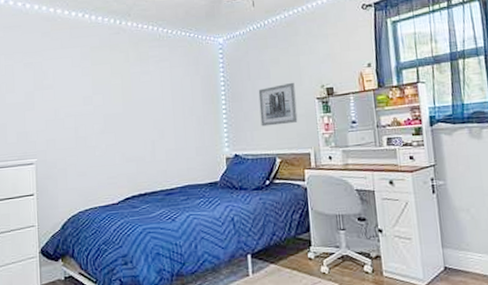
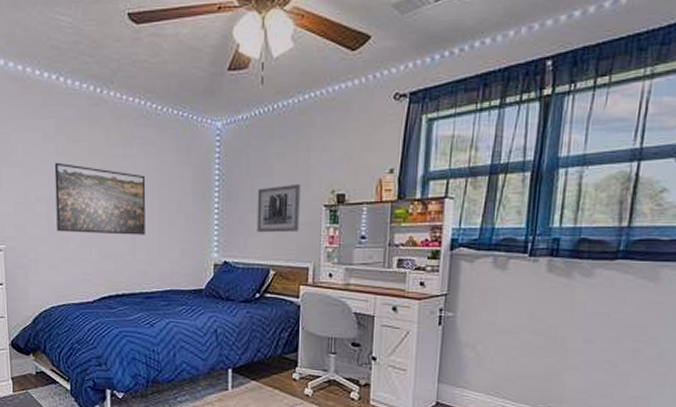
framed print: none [81,83,163,142] -> present [54,162,146,235]

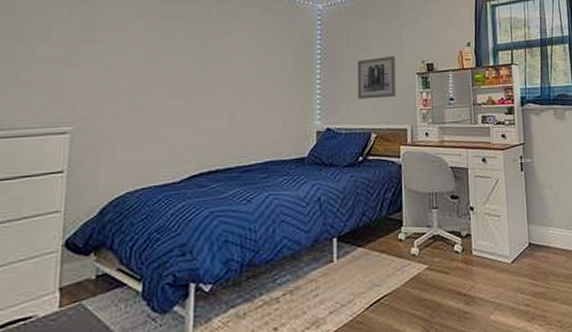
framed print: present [54,162,146,235] -> none [142,39,247,109]

